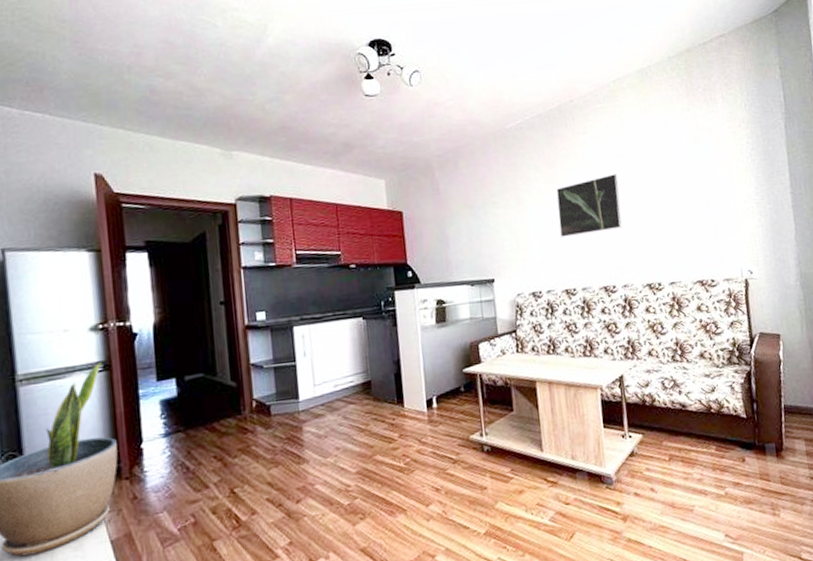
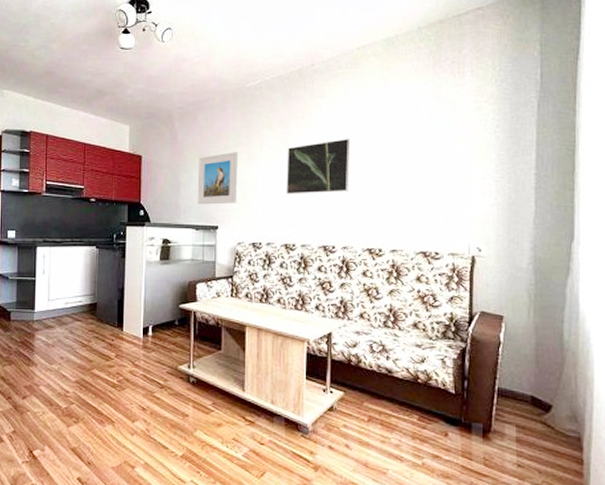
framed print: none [465,198,511,259] -> present [197,152,238,205]

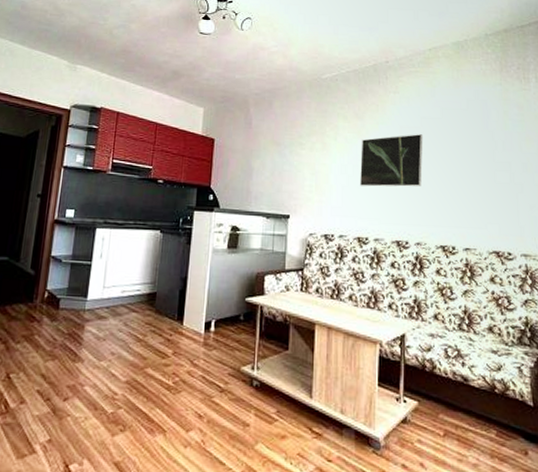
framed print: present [197,152,238,205] -> none [269,140,312,193]

